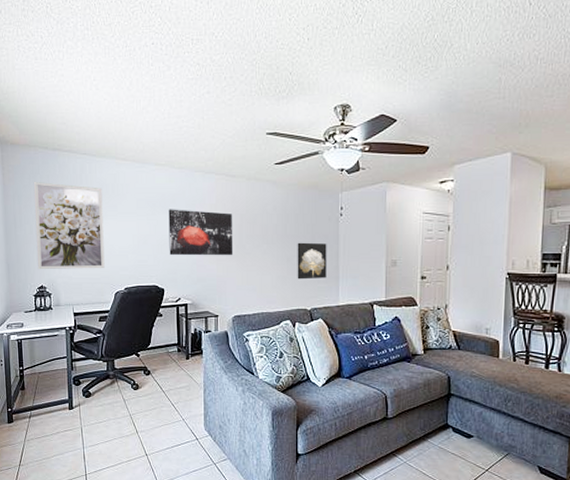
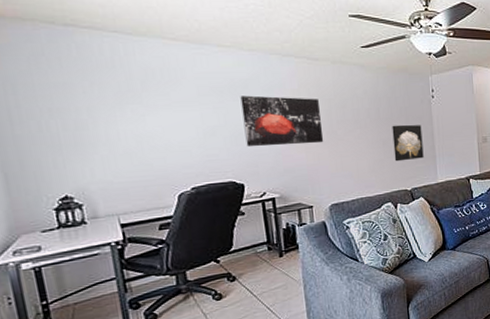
wall art: present [33,181,105,270] -> none [35,64,161,177]

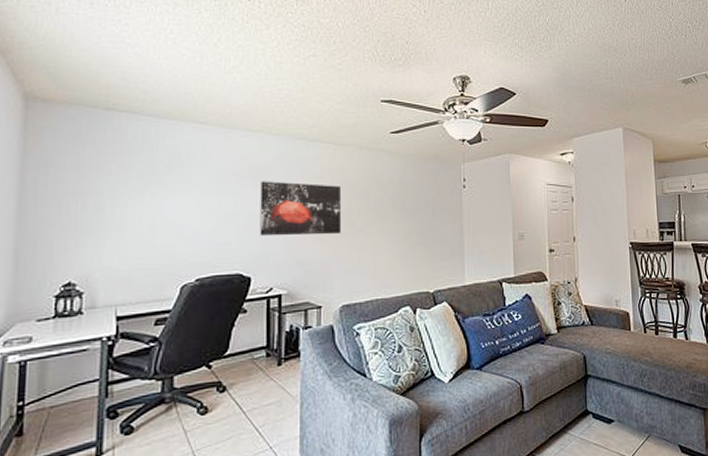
wall art: present [392,124,424,162] -> none [417,216,451,258]

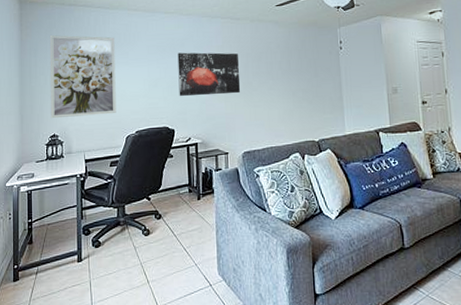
wall art: none [65,146,172,261] -> present [49,34,116,119]

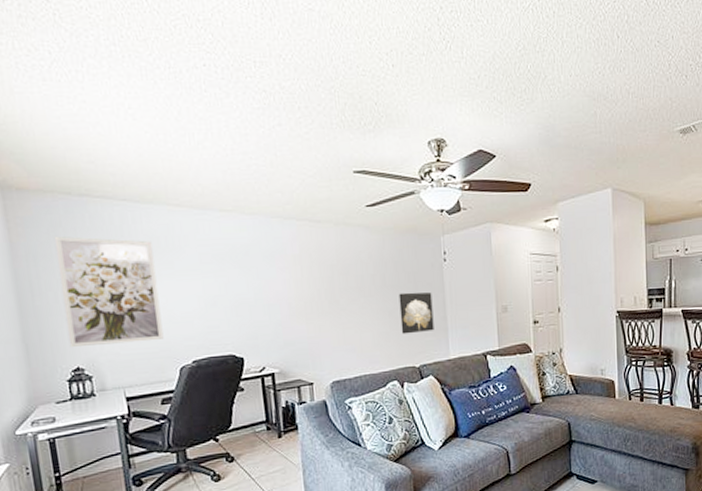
wall art: present [177,52,241,97] -> none [241,262,326,318]
wall art: none [301,75,332,112] -> present [399,292,434,334]

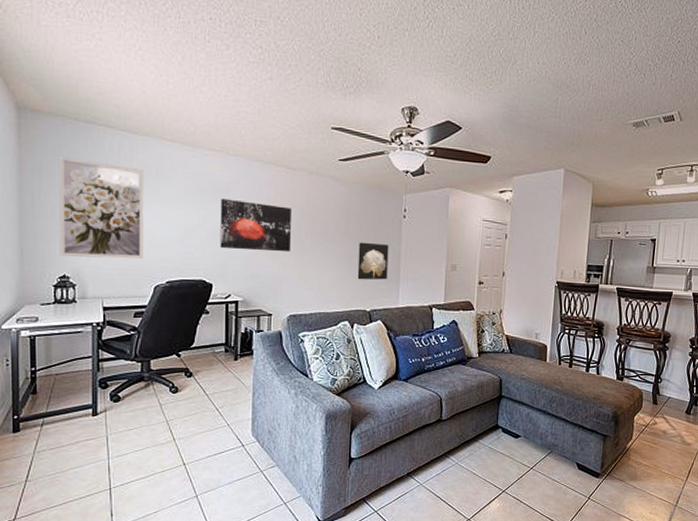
wall art: none [241,262,326,318] -> present [220,198,292,253]

